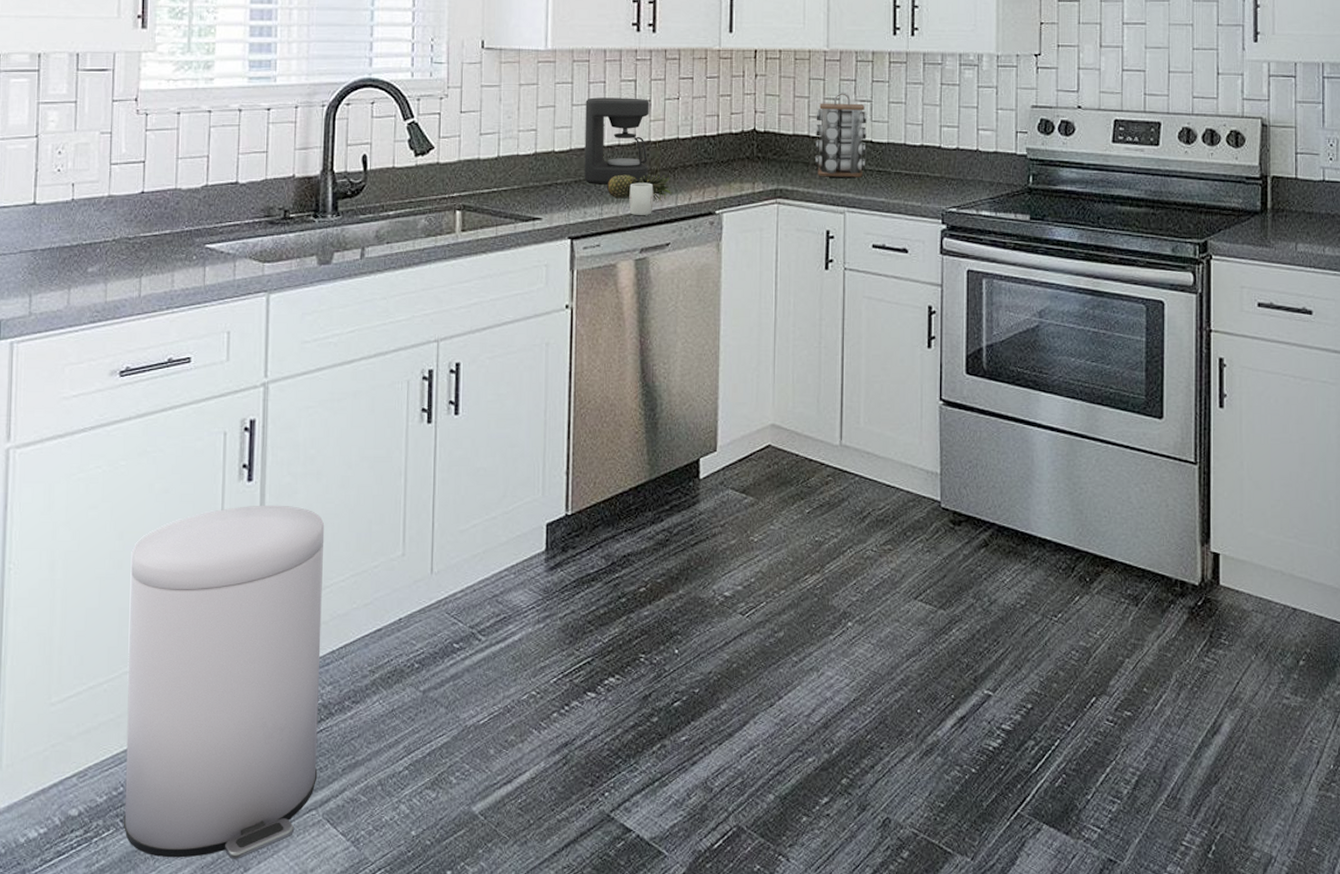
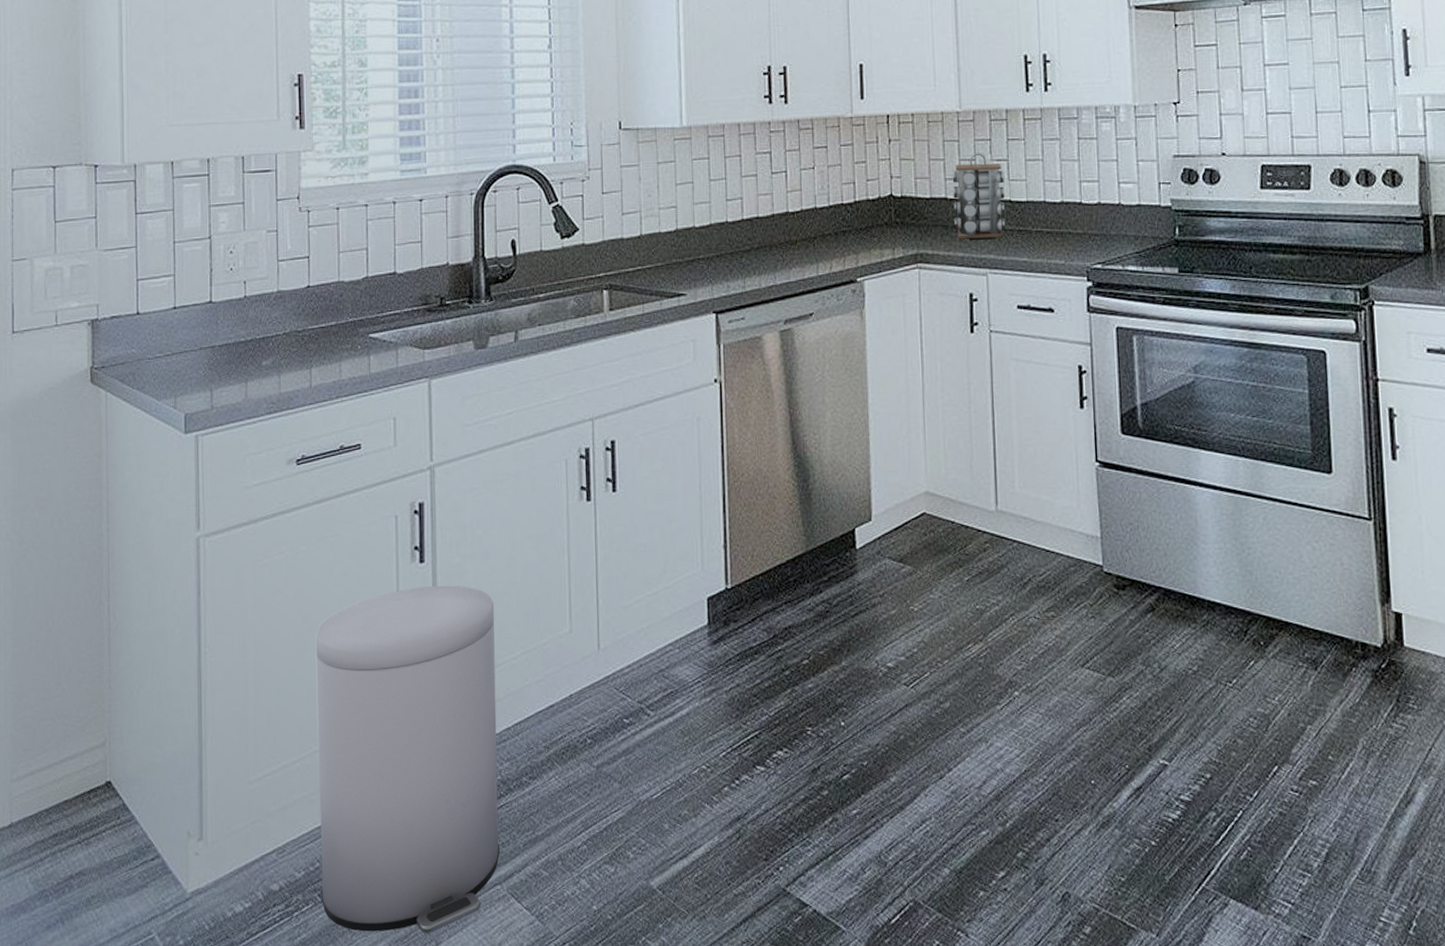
coffee maker: present [584,97,649,185] -> none [722,170,788,258]
fruit: present [607,174,671,201] -> none [748,245,812,272]
mug: present [629,182,654,215] -> none [770,253,795,287]

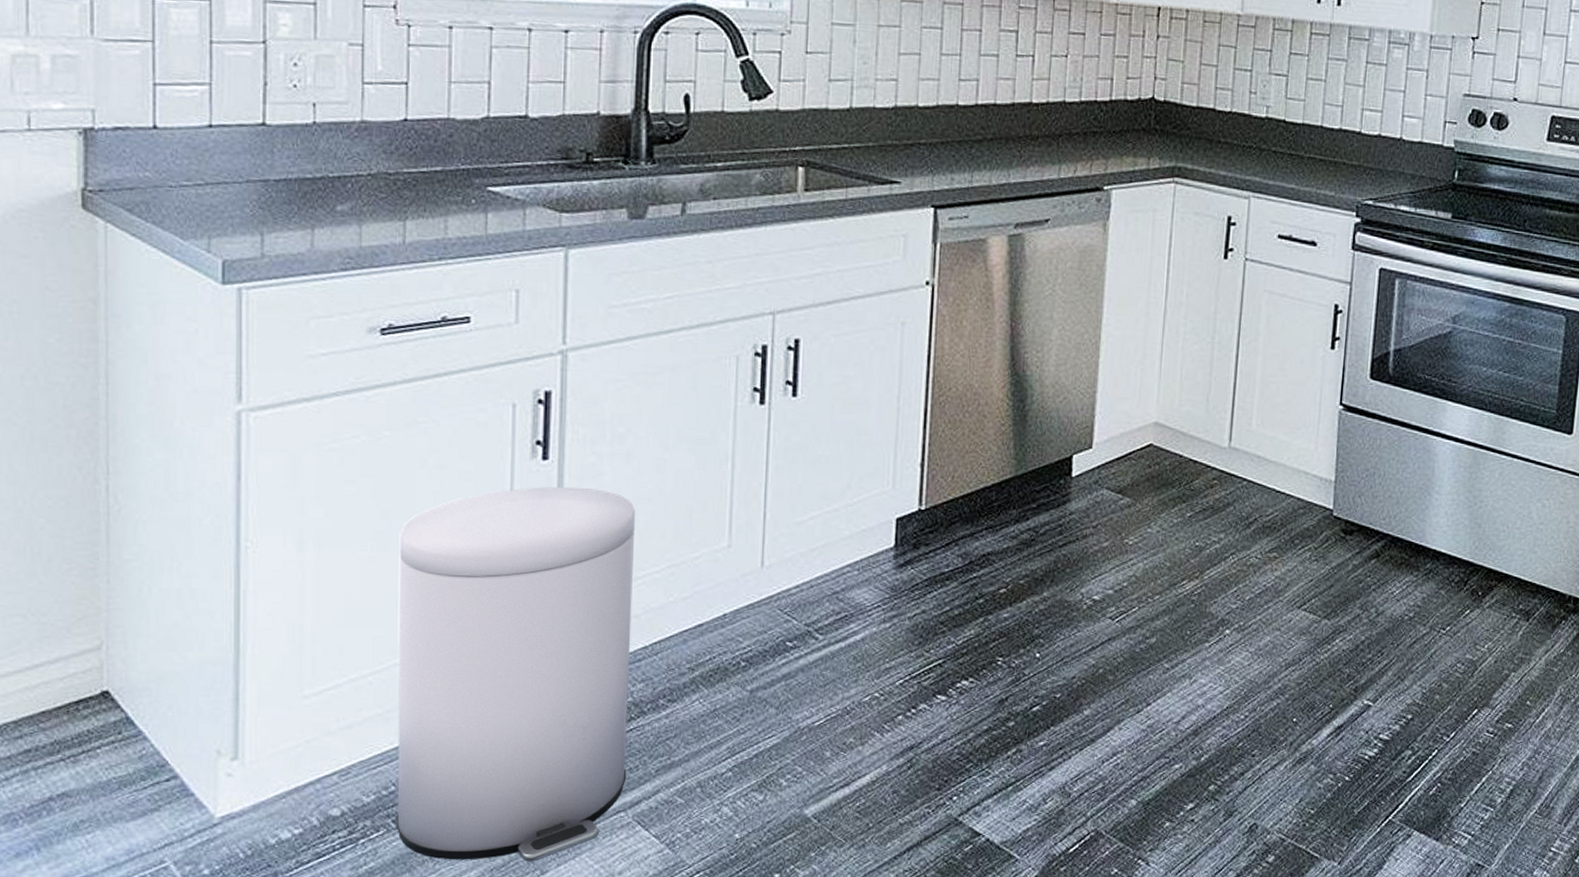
spice rack: present [952,152,1006,240] -> none [1220,62,1282,161]

